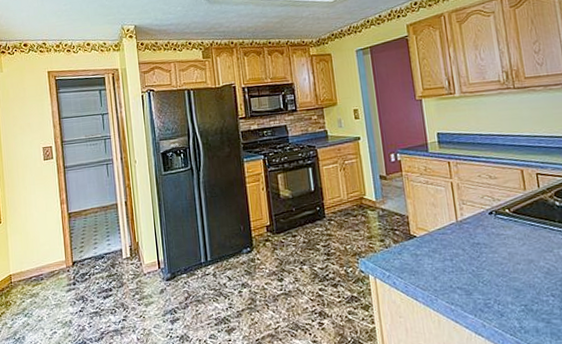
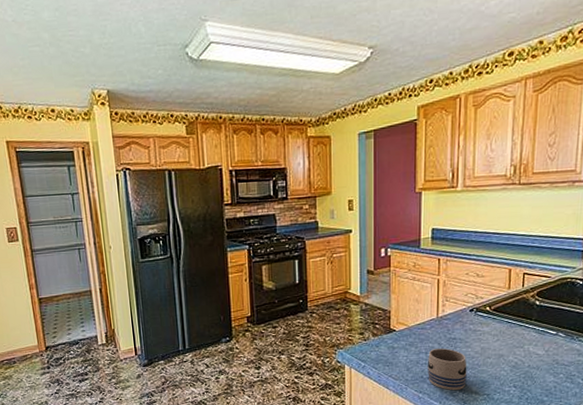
mug: none [454,254,500,301] -> present [428,348,467,390]

